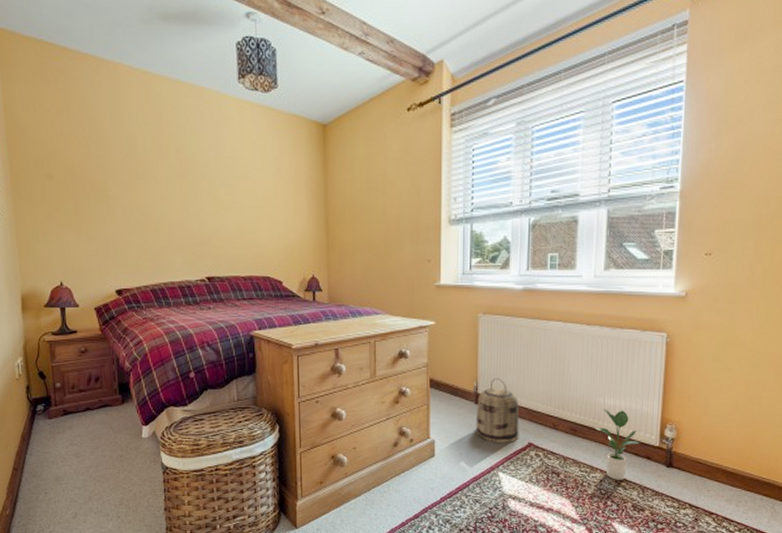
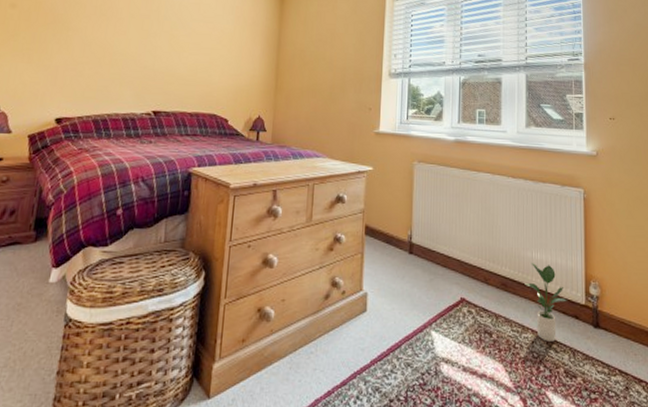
basket: present [475,378,519,442] -> none [409,227,452,297]

